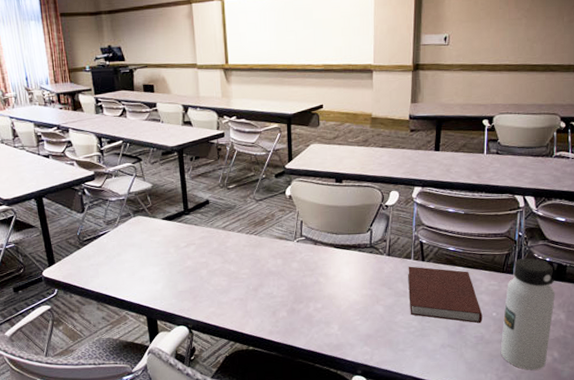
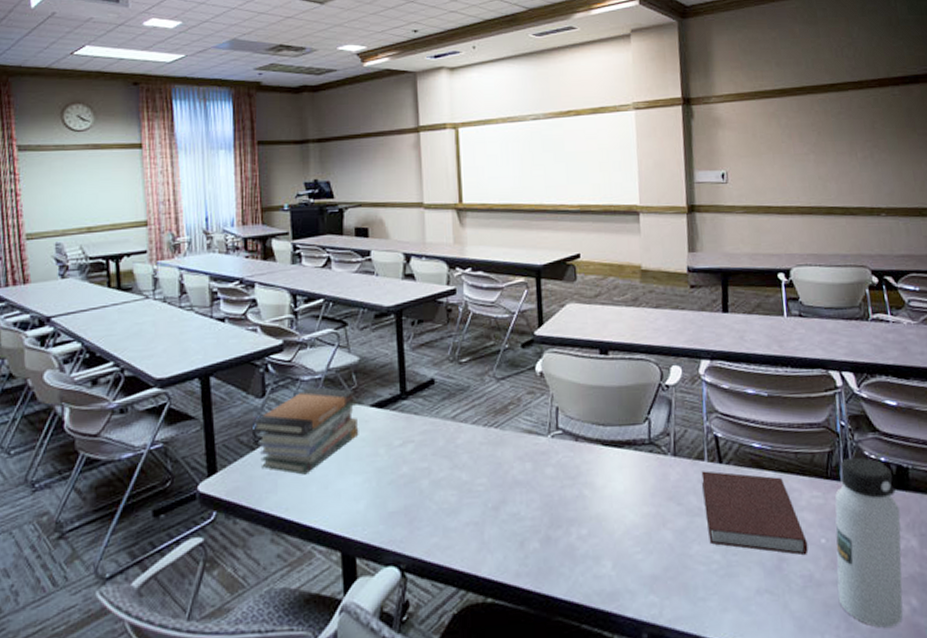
book stack: none [76,205,155,266] -> present [251,387,359,475]

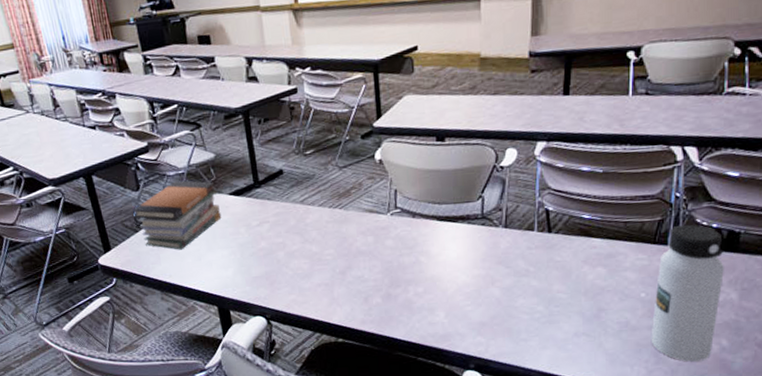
notebook: present [701,471,809,556] -> none [530,239,627,307]

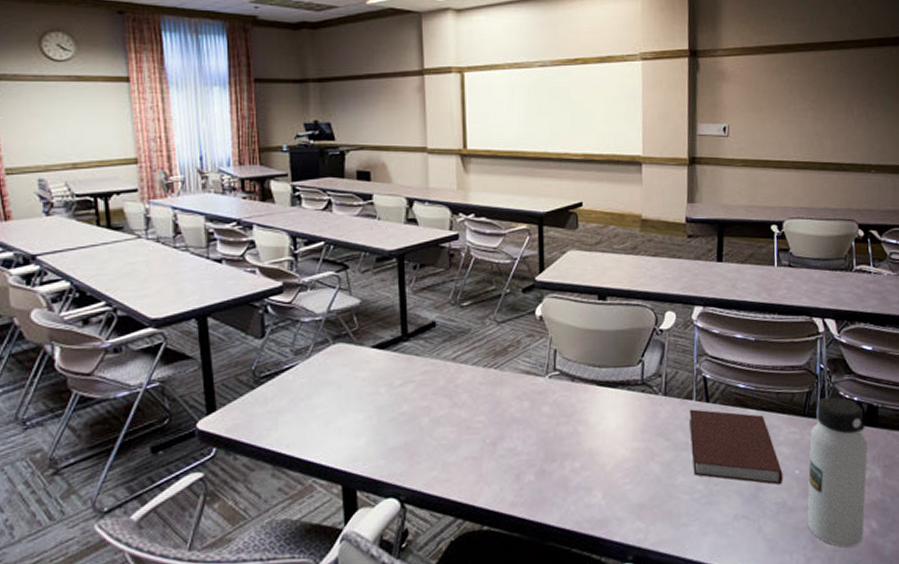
book stack: present [132,180,222,250] -> none [251,328,360,413]
notebook: none [530,239,627,307] -> present [689,409,783,485]

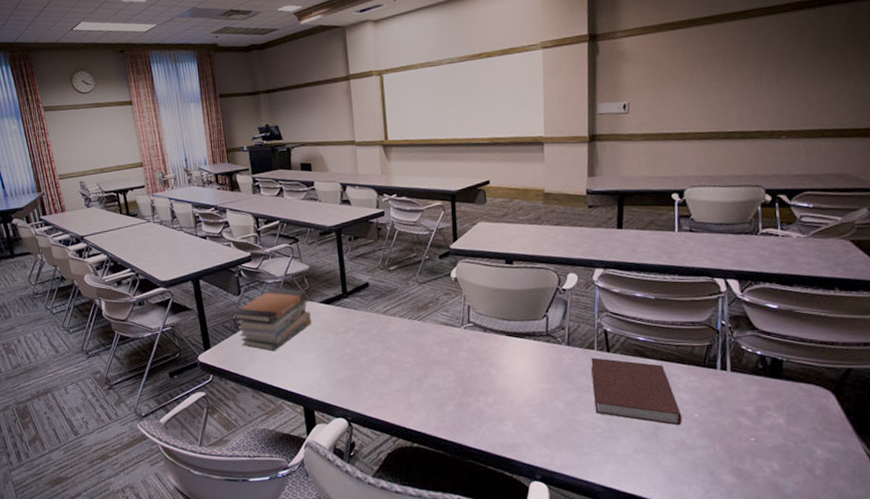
book stack: none [251,328,360,413] -> present [232,288,312,352]
water bottle: present [807,396,868,548] -> none [706,350,771,484]

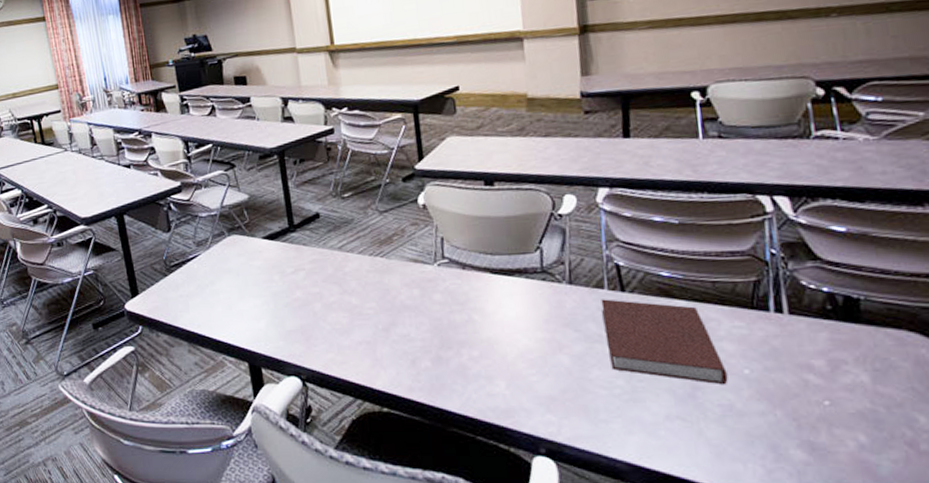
book stack: present [232,288,312,352] -> none [162,222,255,297]

